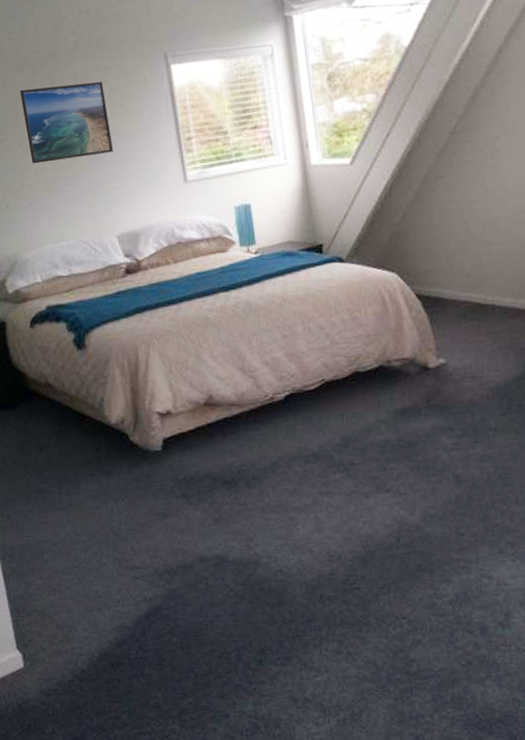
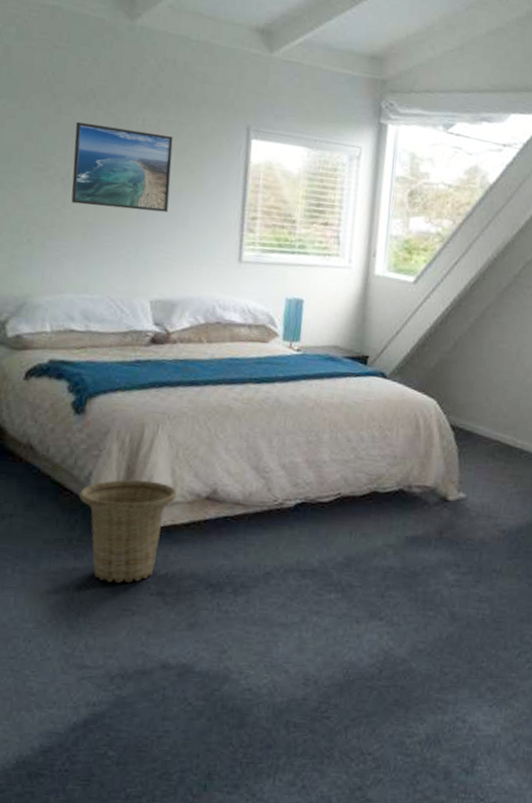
basket: none [97,397,179,492] -> present [79,479,178,583]

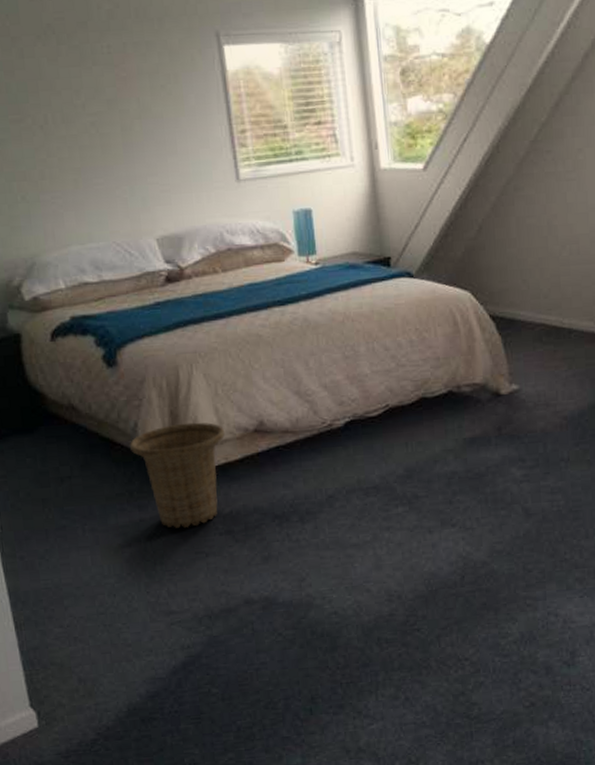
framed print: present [71,121,174,213] -> none [41,59,155,151]

